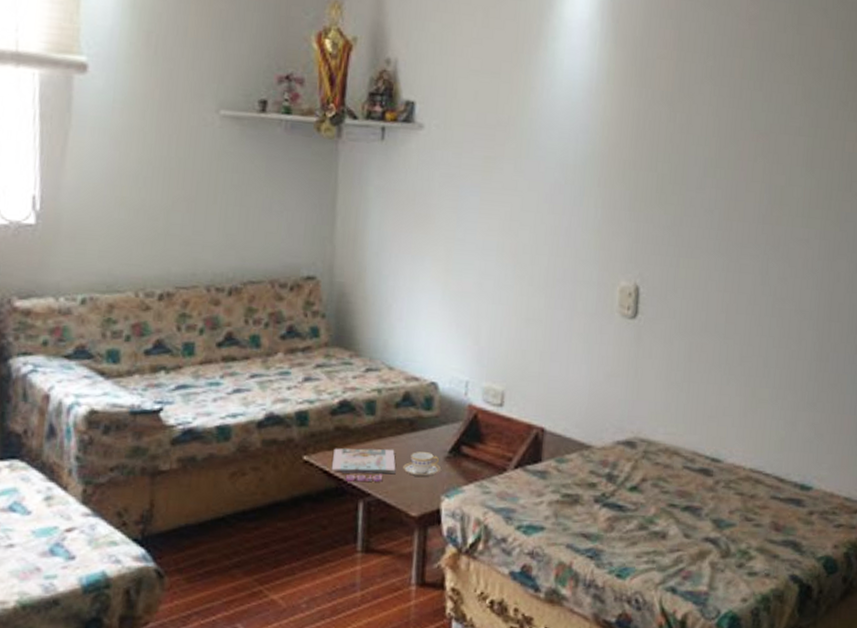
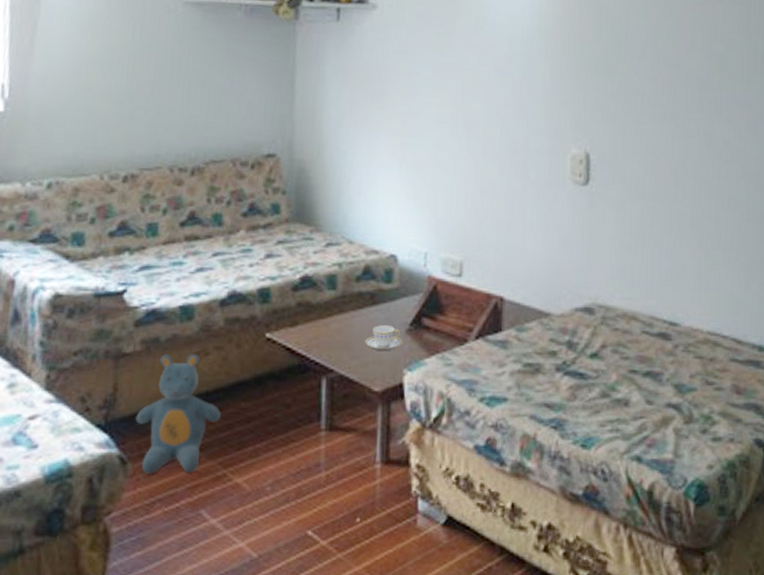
stuffed animal: none [172,473,257,588] -> present [135,353,221,474]
magazine: present [331,448,396,482] -> none [293,323,358,358]

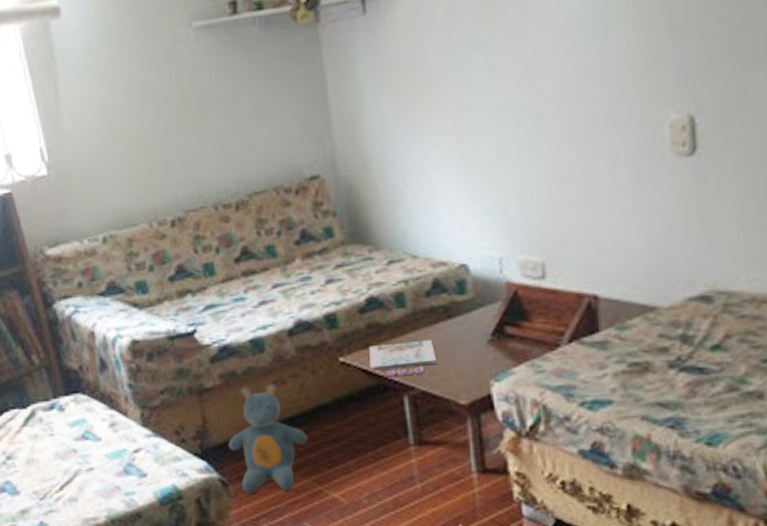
magazine: none [293,323,358,358] -> present [369,339,437,377]
teacup: present [365,325,402,352] -> none [444,338,485,365]

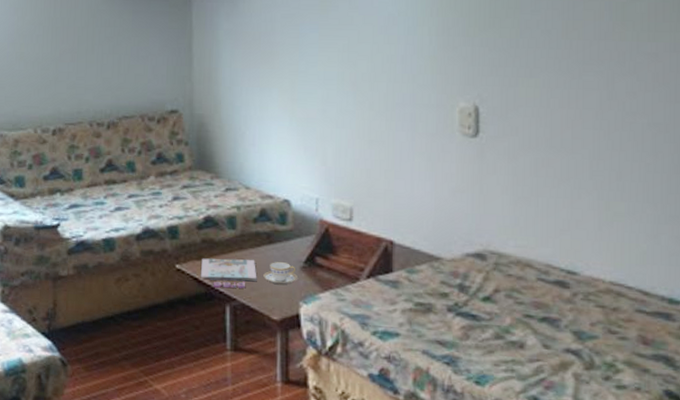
stuffed animal: present [228,383,308,493] -> none [72,278,141,377]
teacup: none [444,338,485,365] -> present [263,262,297,285]

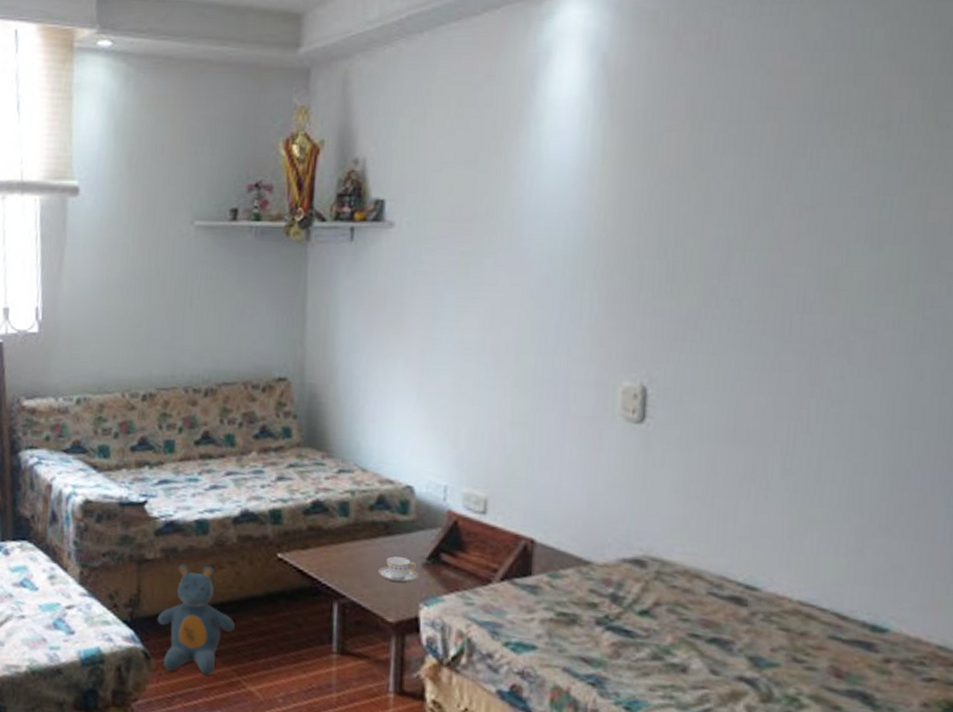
stuffed animal: none [72,278,141,377] -> present [157,563,235,675]
magazine: present [200,258,257,289] -> none [305,547,371,585]

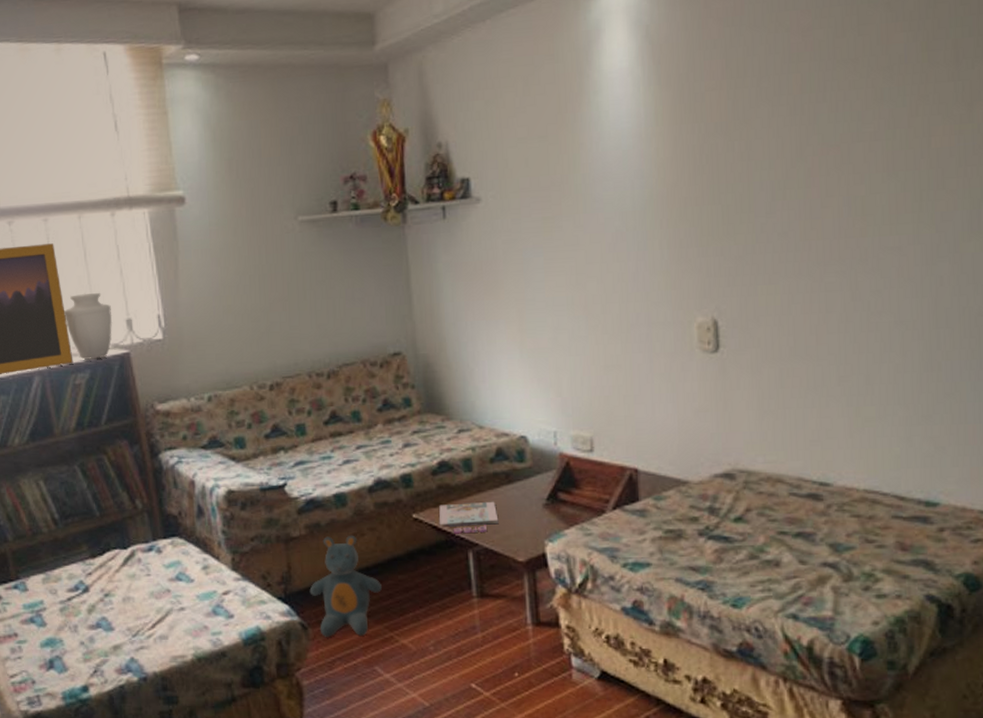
magazine: none [305,547,371,585] -> present [438,501,499,534]
teacup: present [378,556,418,583] -> none [505,501,541,525]

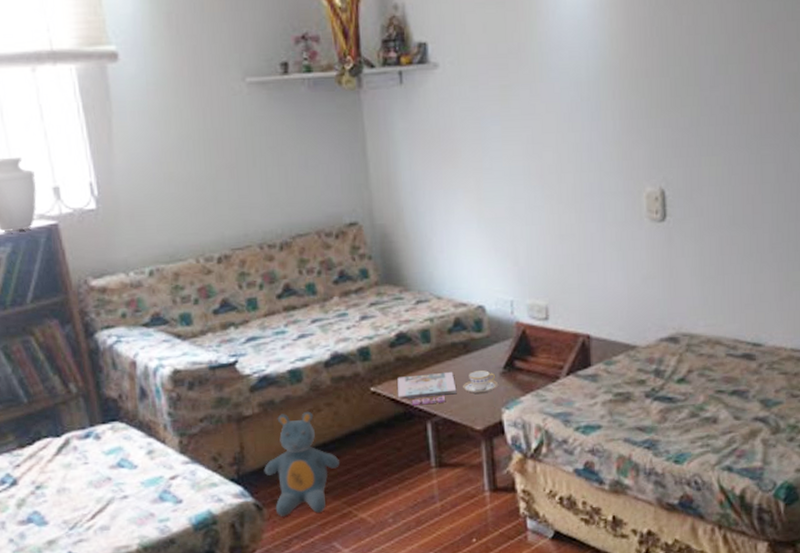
teacup: none [505,501,541,525] -> present [463,370,498,394]

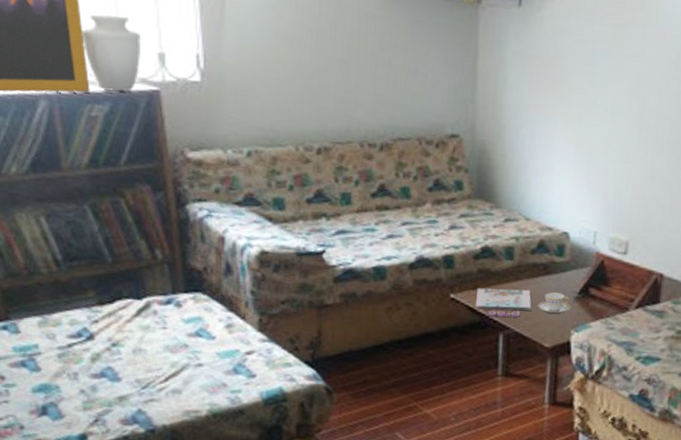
stuffed animal: present [264,411,339,516] -> none [338,307,412,403]

